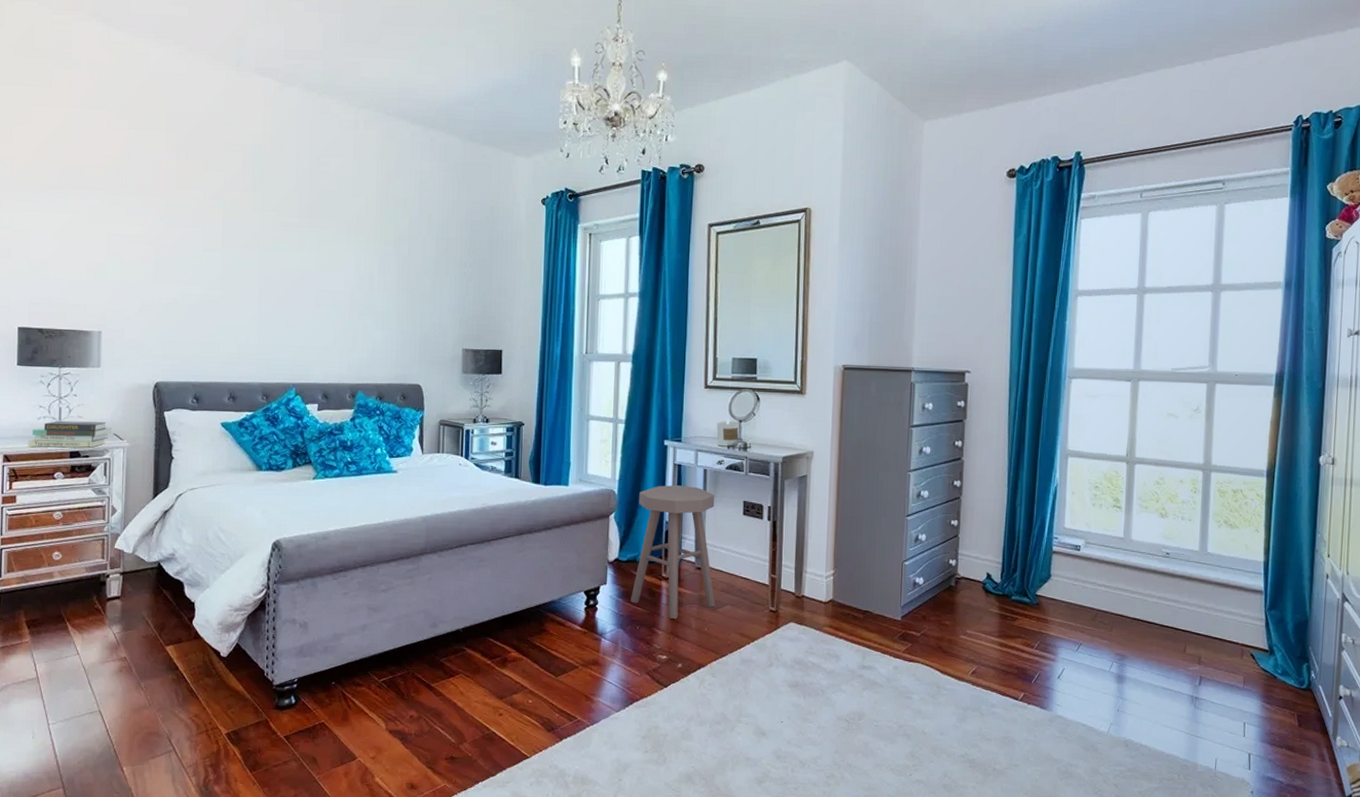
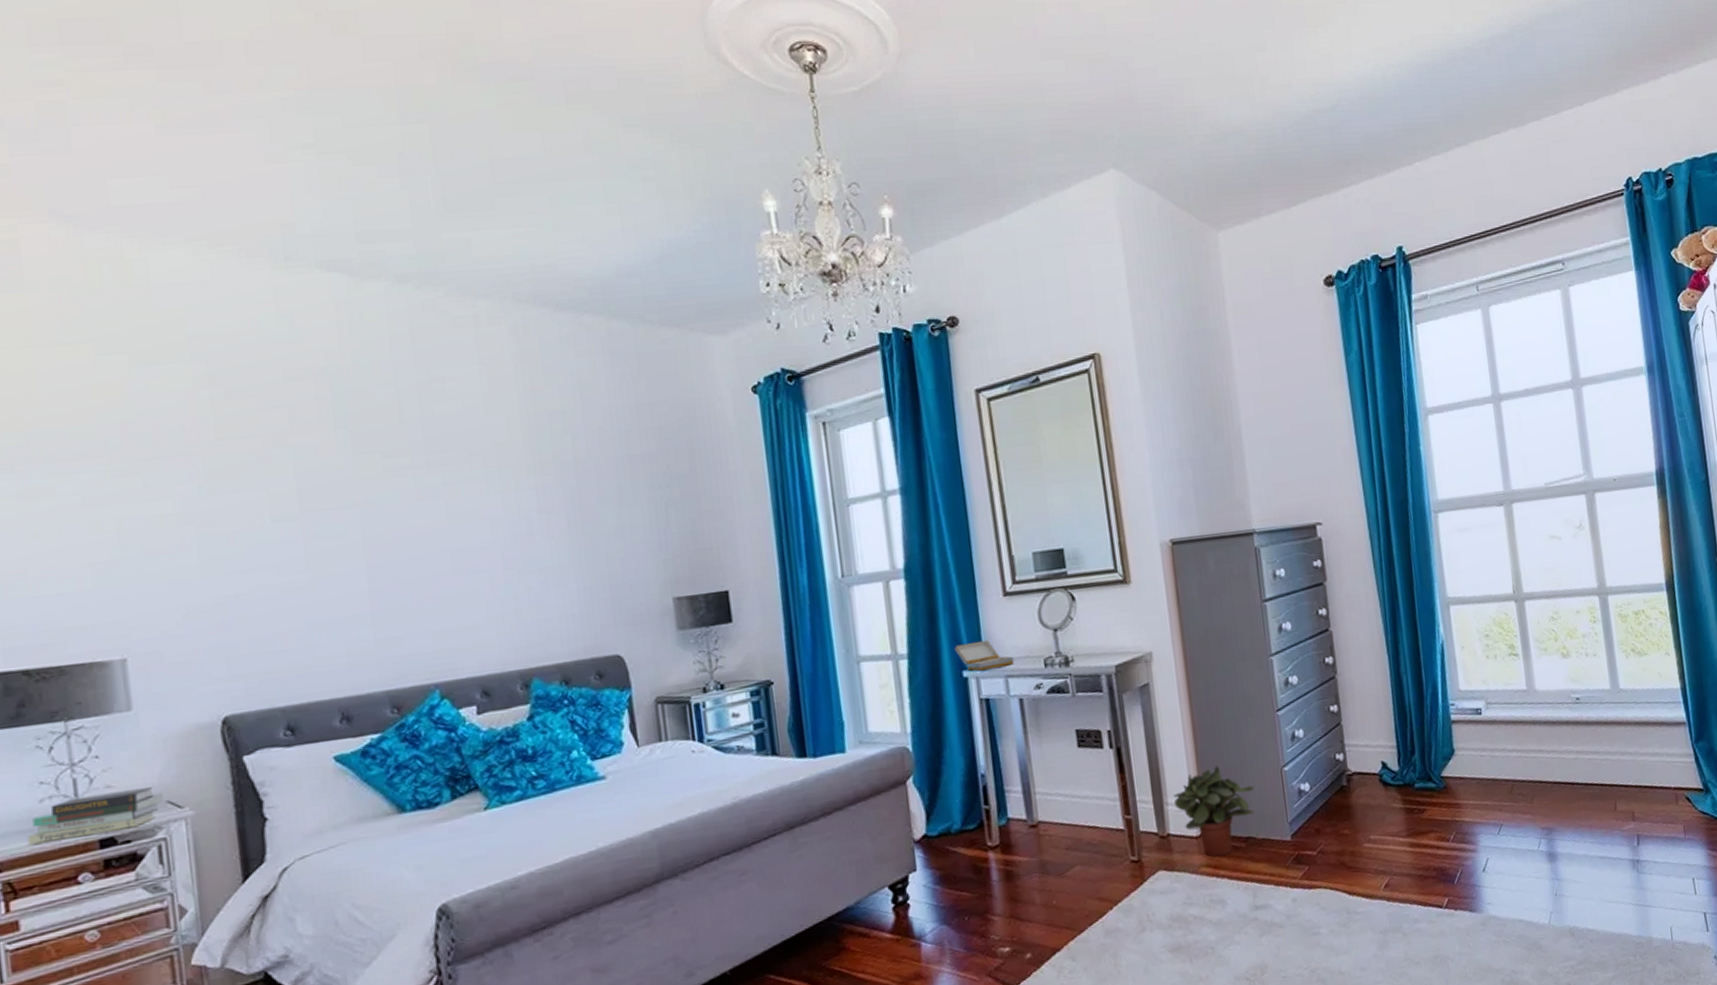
stool: present [631,484,716,619] -> none [940,723,1062,898]
jewelry box: none [661,419,705,443] -> present [954,640,1014,672]
candle: present [716,418,739,447] -> none [1026,628,1058,667]
potted plant: none [811,550,878,621] -> present [1172,765,1255,857]

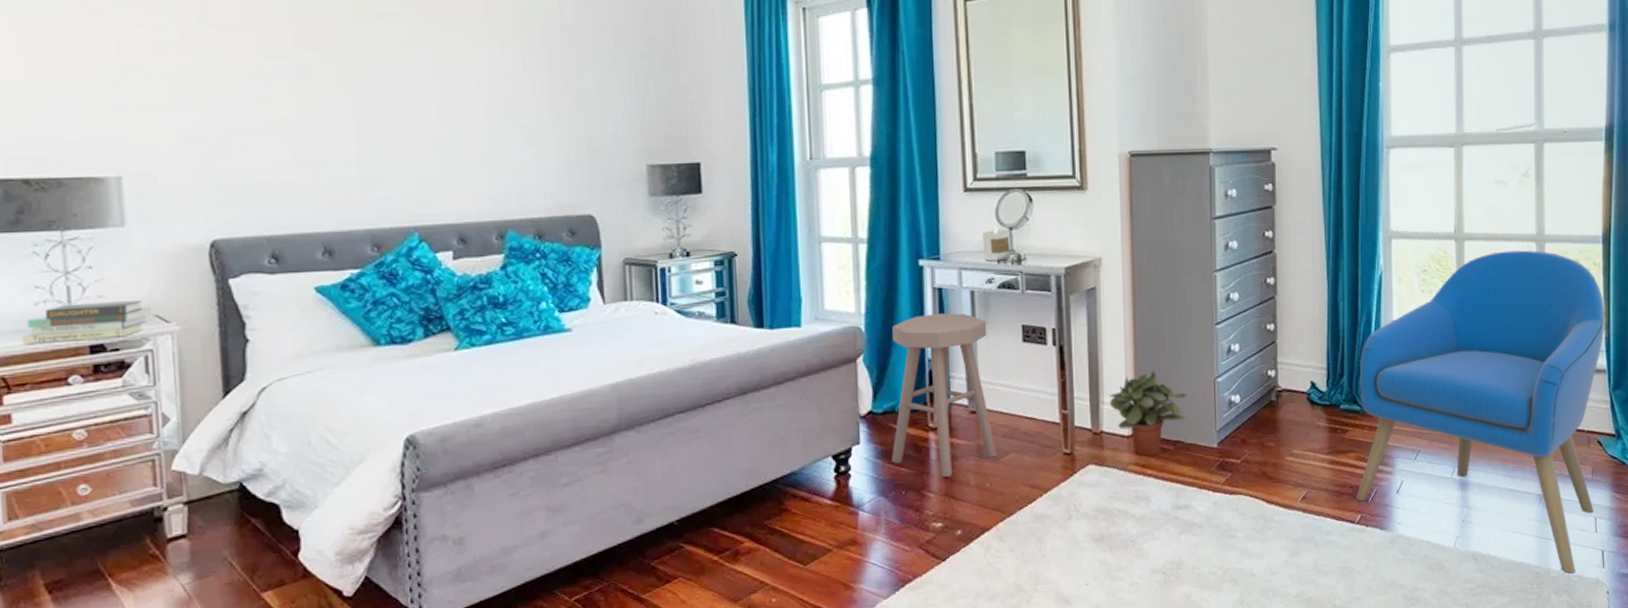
stool: none [940,723,1062,898] -> present [892,312,997,477]
jewelry box: present [954,640,1014,672] -> none [912,232,969,261]
candle: none [1026,628,1058,667] -> present [982,225,1010,262]
armchair: none [1430,604,1690,941] -> present [1356,250,1605,574]

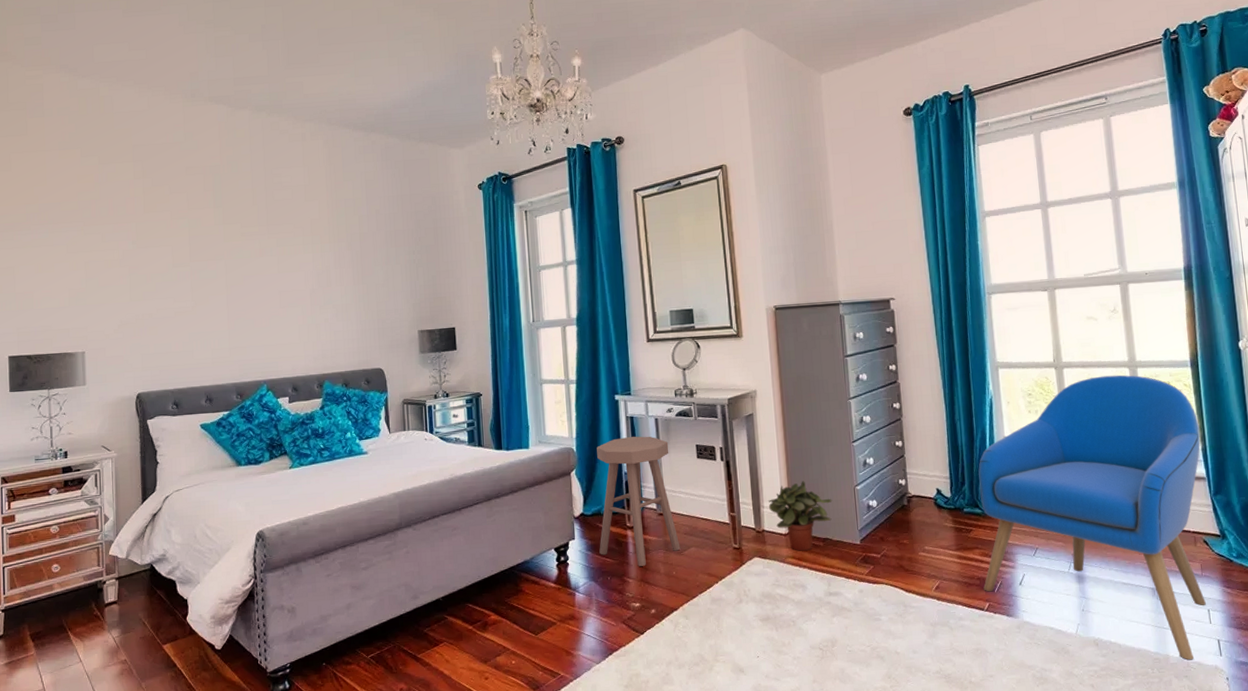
books: present [21,301,151,344] -> none [23,436,99,467]
candle: present [982,225,1010,262] -> none [662,367,685,395]

